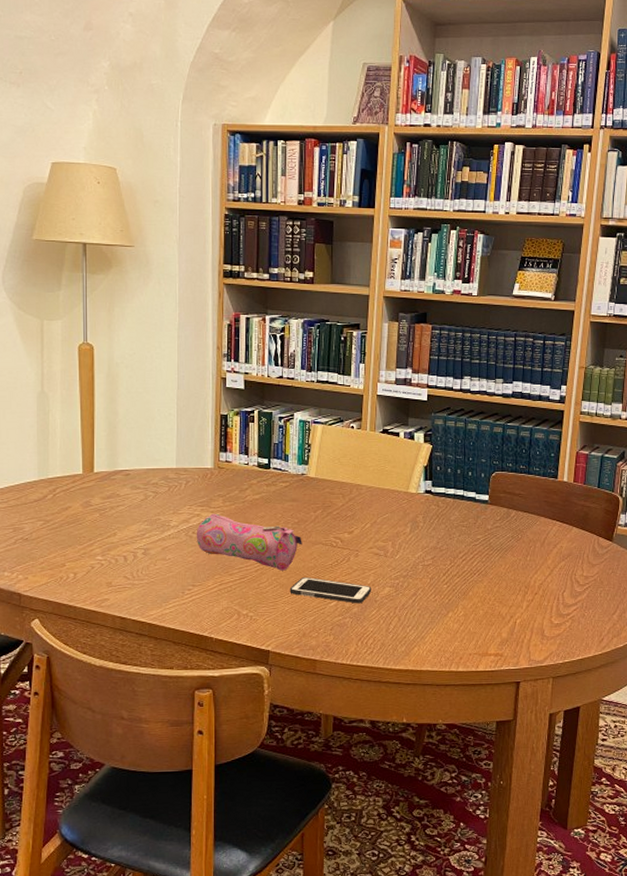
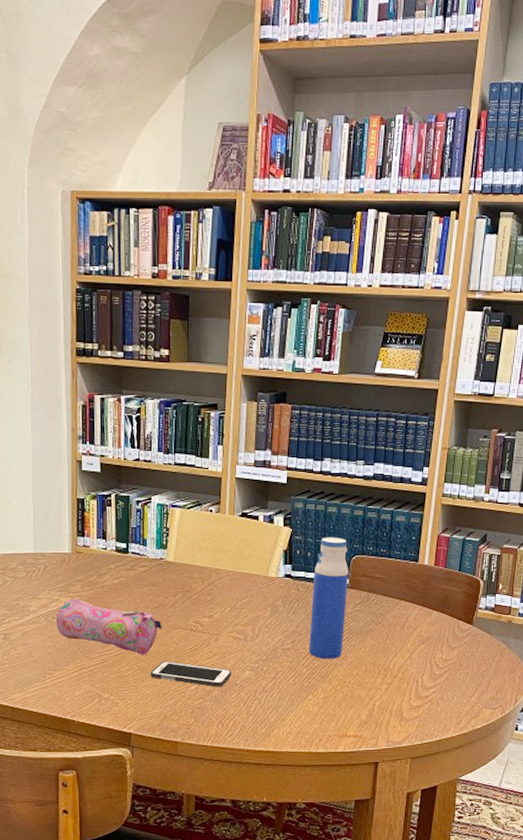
water bottle: none [448,453,489,576] -> present [308,537,349,659]

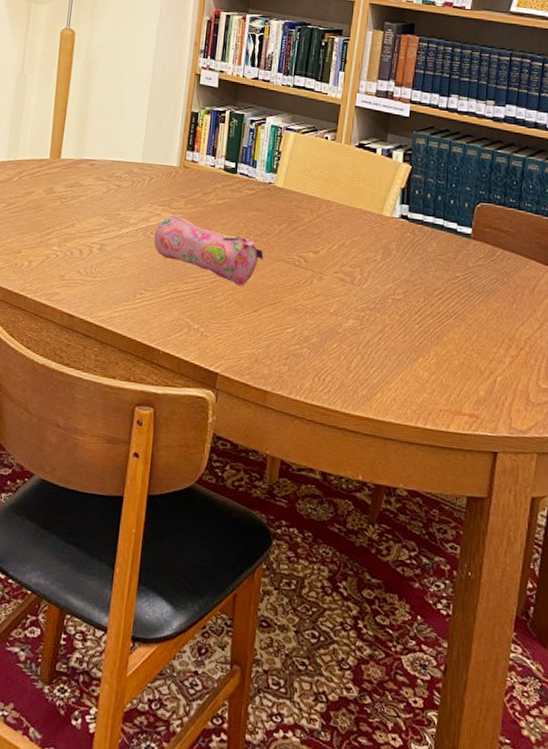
cell phone: present [150,660,232,687] -> none [245,295,334,334]
water bottle: present [308,537,349,659] -> none [421,179,473,319]

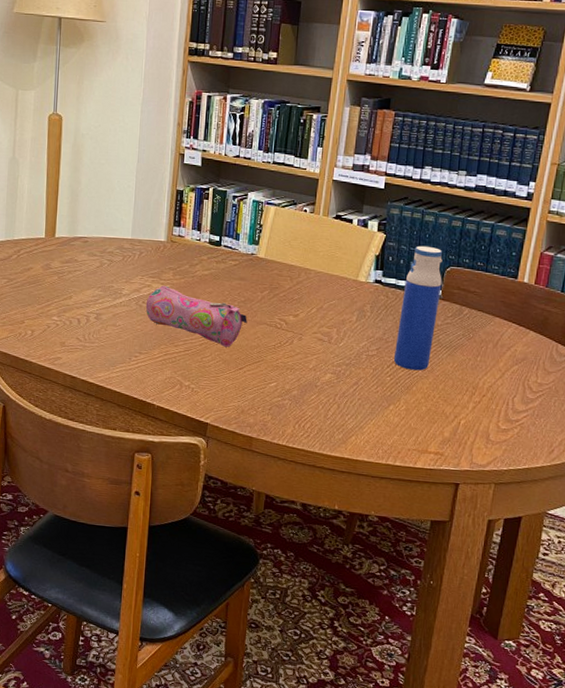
water bottle: none [421,179,473,319] -> present [393,245,443,371]

